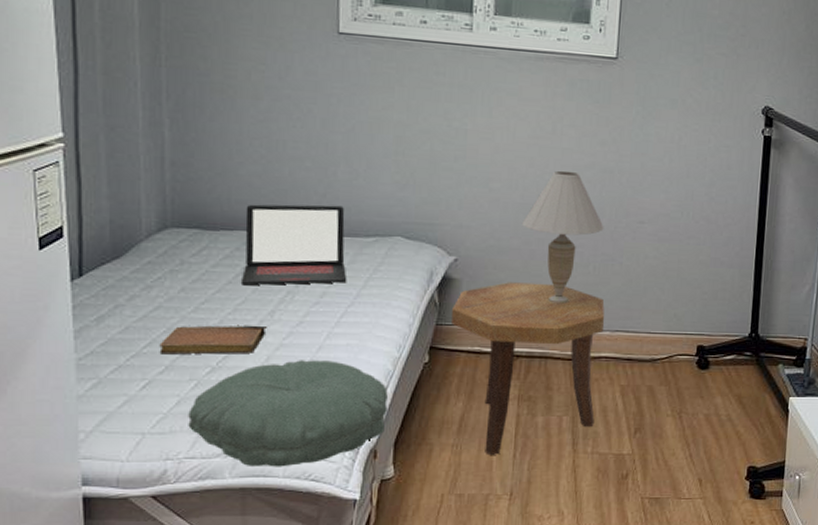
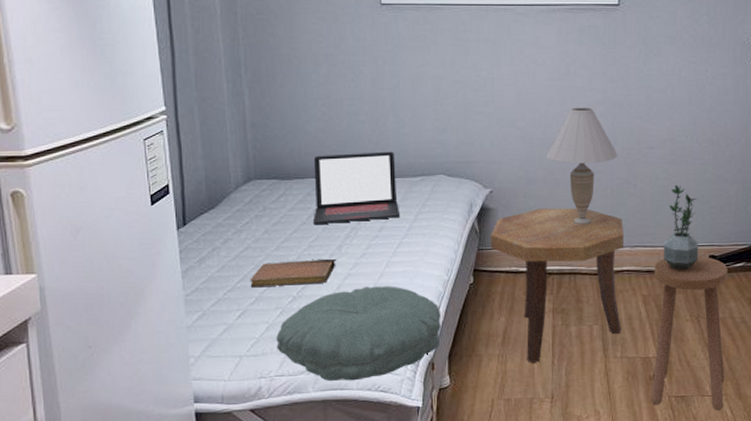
stool: none [621,345,717,515] -> present [651,256,728,410]
potted plant: none [647,265,688,360] -> present [664,184,699,270]

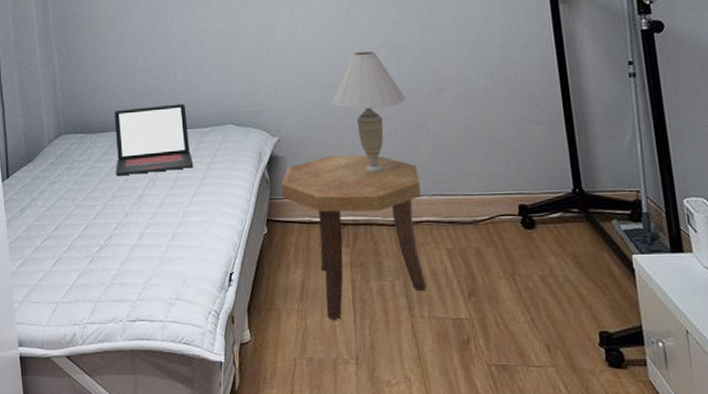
notebook: present [250,259,335,288] -> none [63,209,137,237]
pillow: present [276,286,441,381] -> none [87,236,238,332]
stool: present [651,256,728,410] -> none [456,205,555,384]
potted plant: present [664,184,699,270] -> none [465,127,506,221]

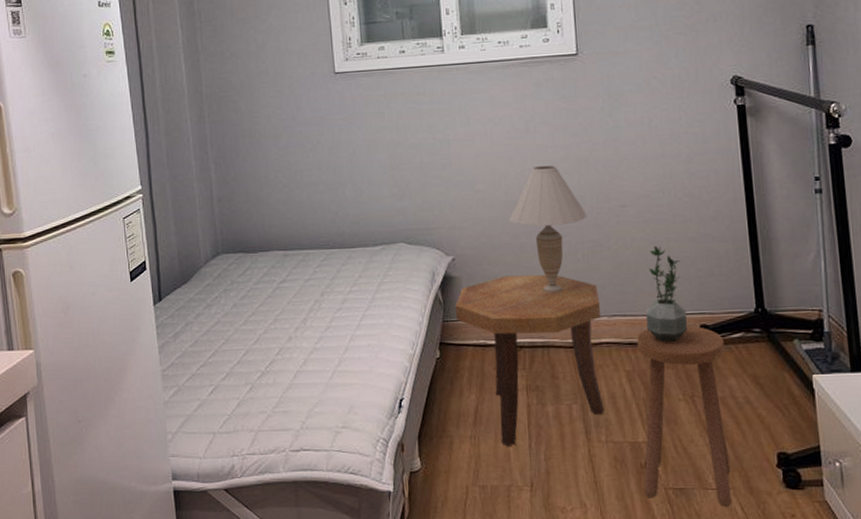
laptop: present [114,103,194,176] -> none [276,220,363,298]
stool: none [456,205,555,384] -> present [637,325,732,507]
potted plant: none [465,127,506,221] -> present [646,245,688,342]

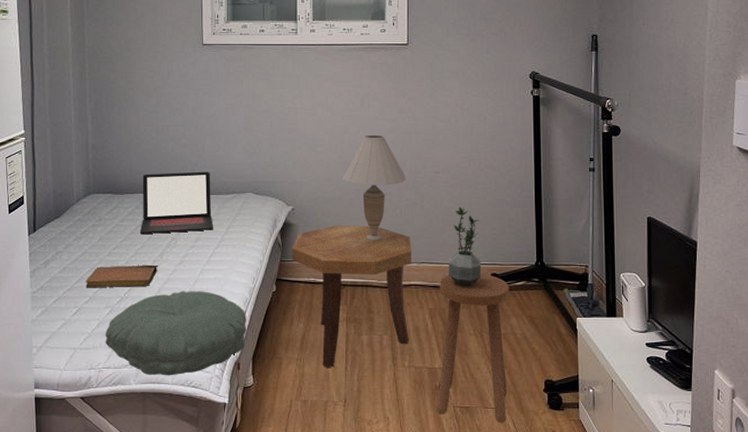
notebook: none [221,333,301,363] -> present [85,265,157,288]
pillow: none [247,360,409,462] -> present [105,291,246,376]
laptop: none [276,220,363,298] -> present [139,171,214,235]

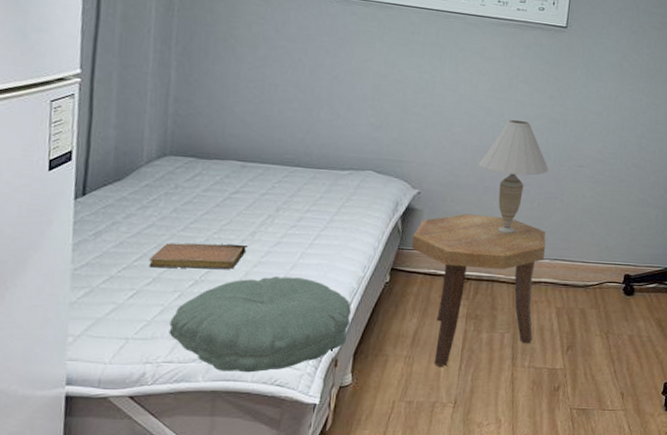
laptop: present [139,171,214,235] -> none [227,138,324,210]
stool: present [437,274,509,423] -> none [552,273,641,425]
potted plant: present [449,206,482,286] -> none [581,203,619,286]

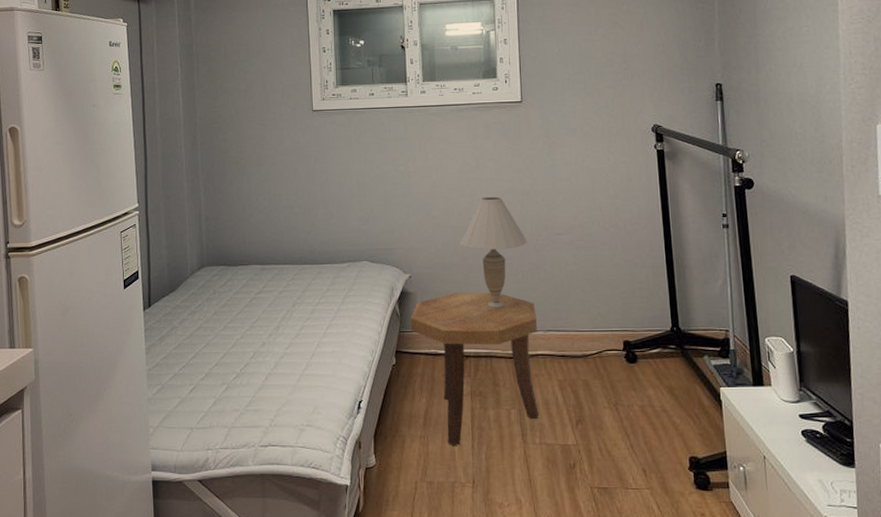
notebook: present [148,243,246,269] -> none [201,339,273,364]
pillow: present [168,276,351,373] -> none [222,365,366,456]

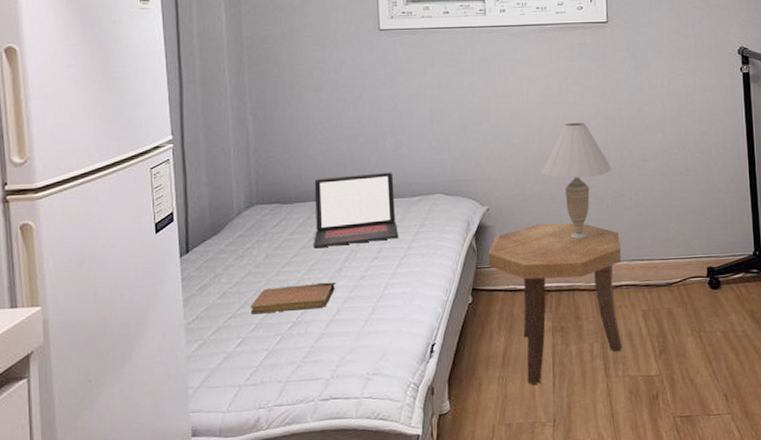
notebook: none [201,339,273,364] -> present [250,283,335,315]
laptop: none [254,240,330,307] -> present [312,172,399,248]

